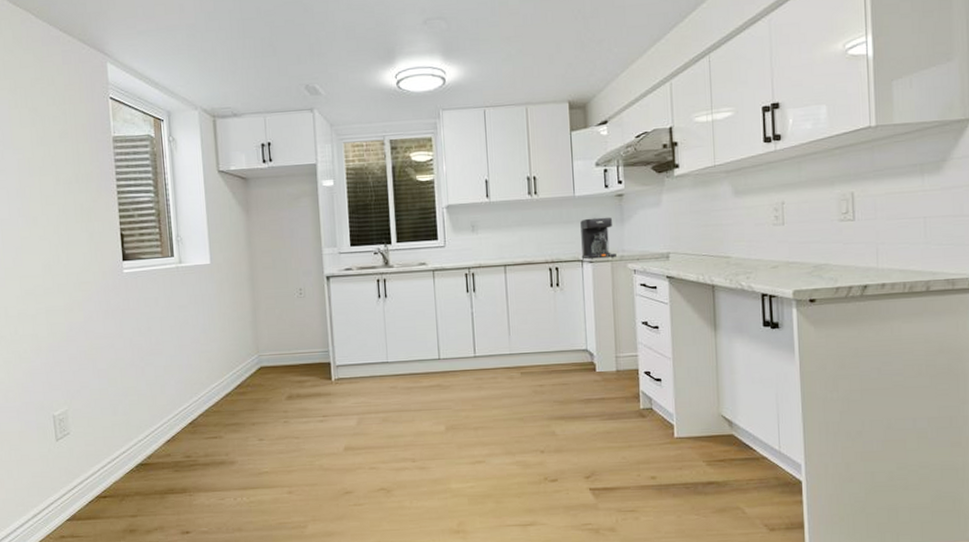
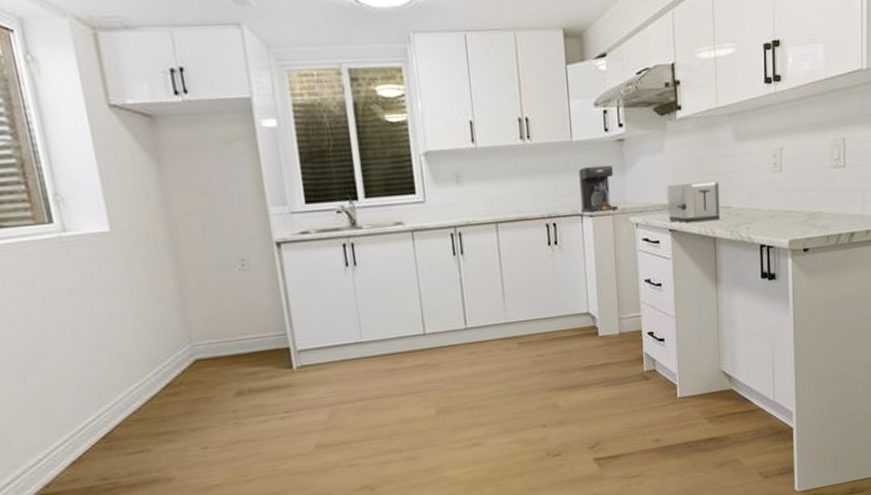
toaster: none [664,232,719,271] -> present [667,181,721,224]

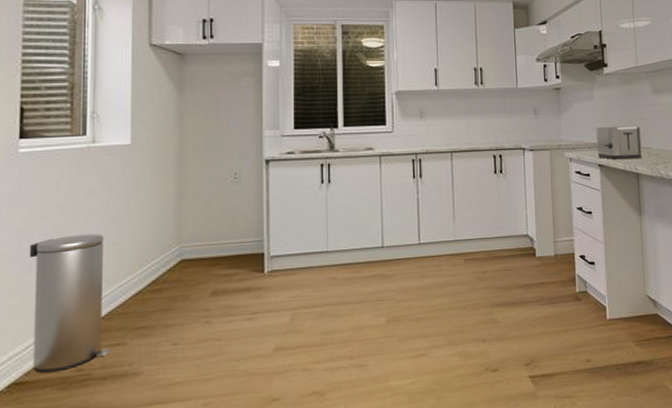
pedal bin: none [16,335,135,484] -> present [29,233,111,374]
coffee maker: present [579,164,618,214] -> none [522,108,555,148]

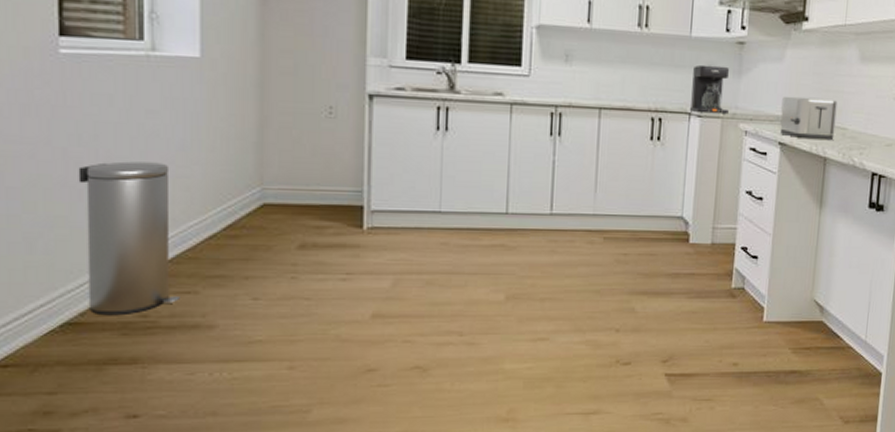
coffee maker: none [522,108,555,148] -> present [689,64,729,115]

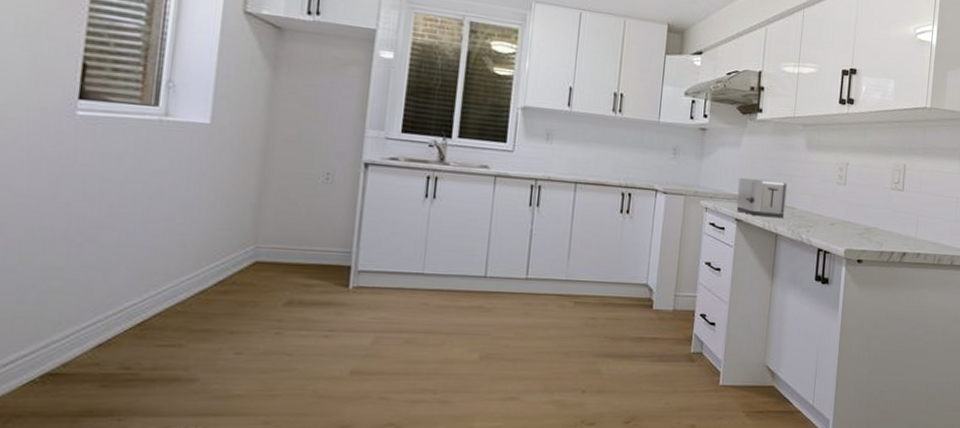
pedal bin: present [78,161,180,316] -> none [72,217,169,368]
coffee maker: present [689,64,729,115] -> none [656,147,692,192]

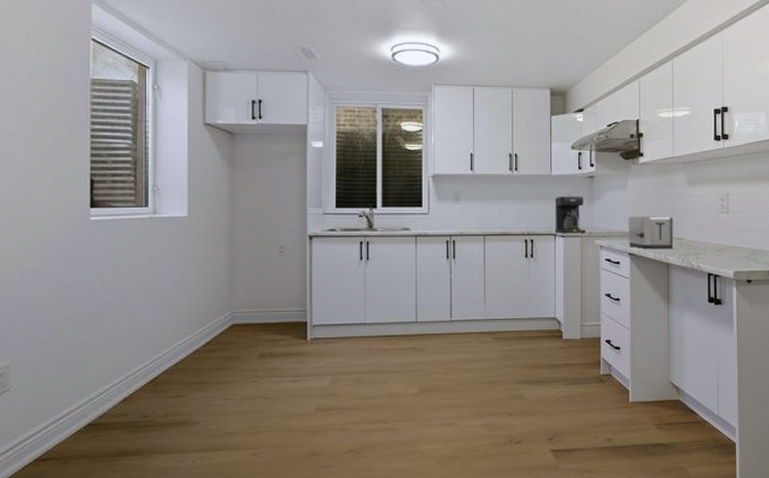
coffee maker: none [656,147,692,192] -> present [554,196,586,234]

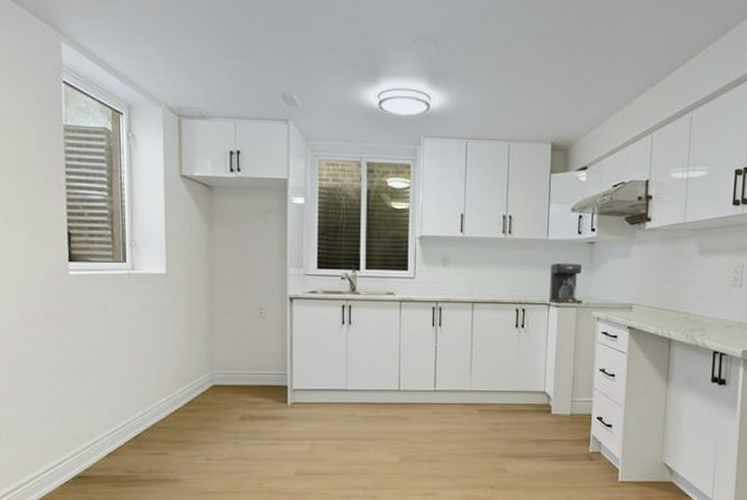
toaster: present [628,216,674,250] -> none [628,286,680,323]

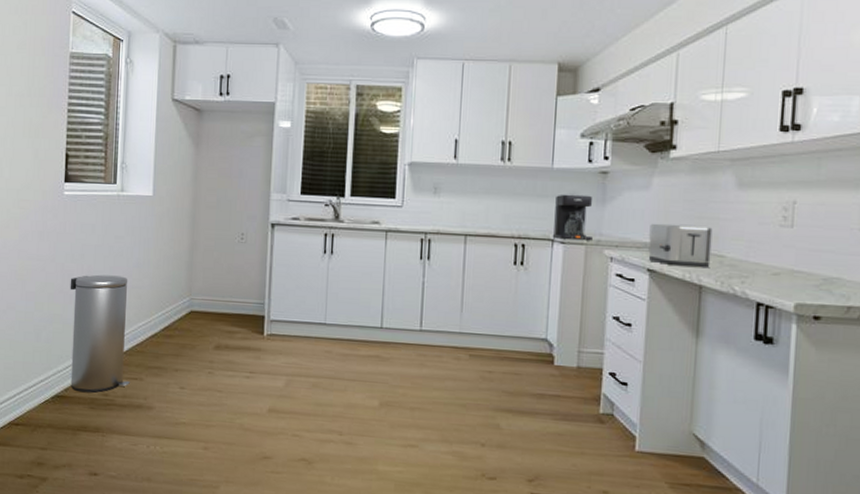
pedal bin: none [83,354,155,471] -> present [70,274,130,393]
toaster: none [628,286,680,323] -> present [648,223,713,267]

